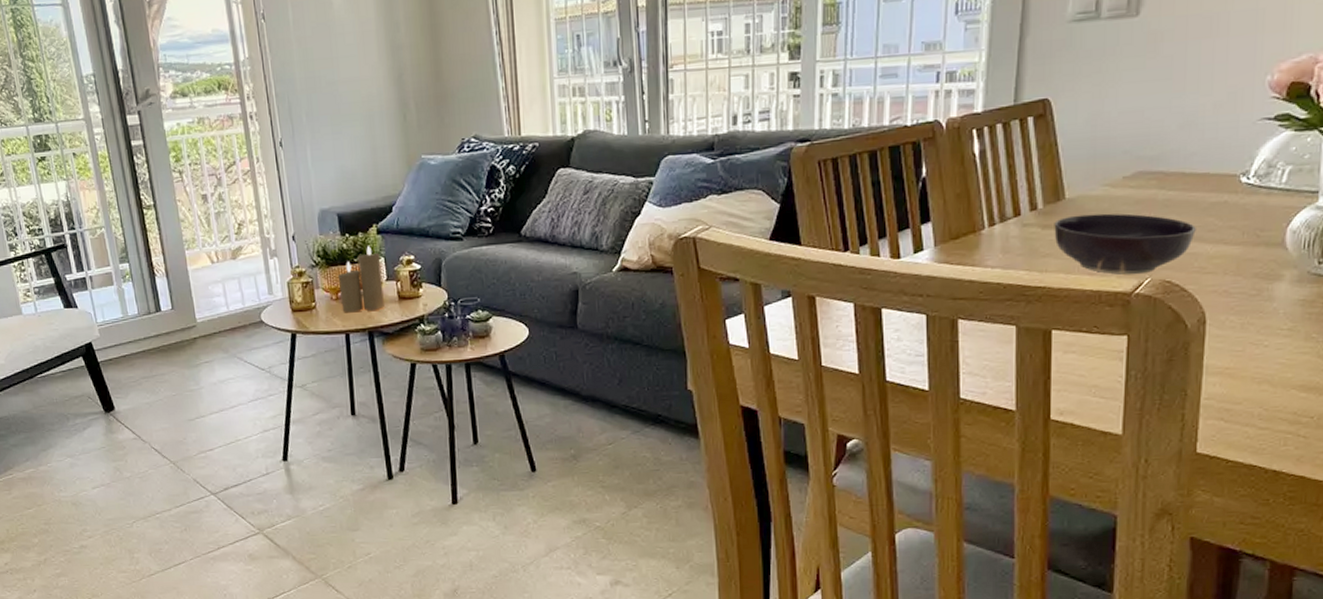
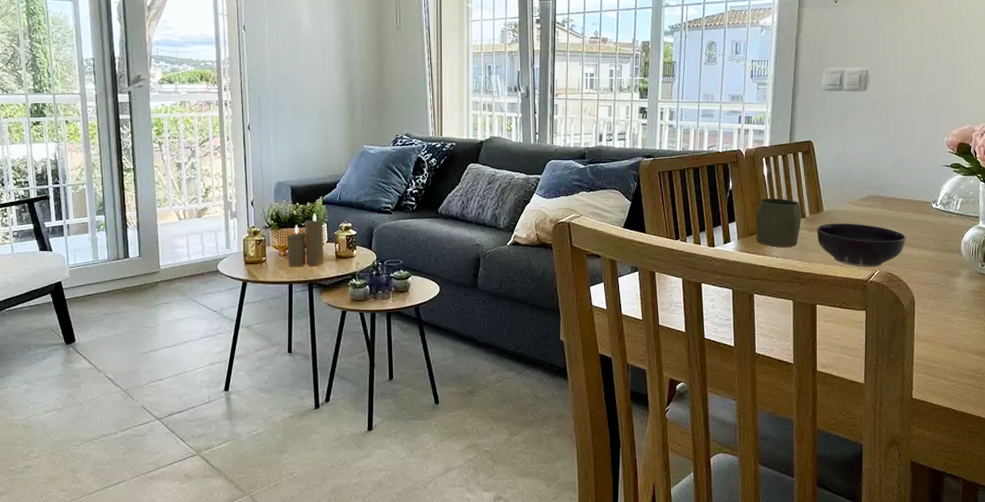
mug: none [961,185,1030,254] -> present [756,198,801,248]

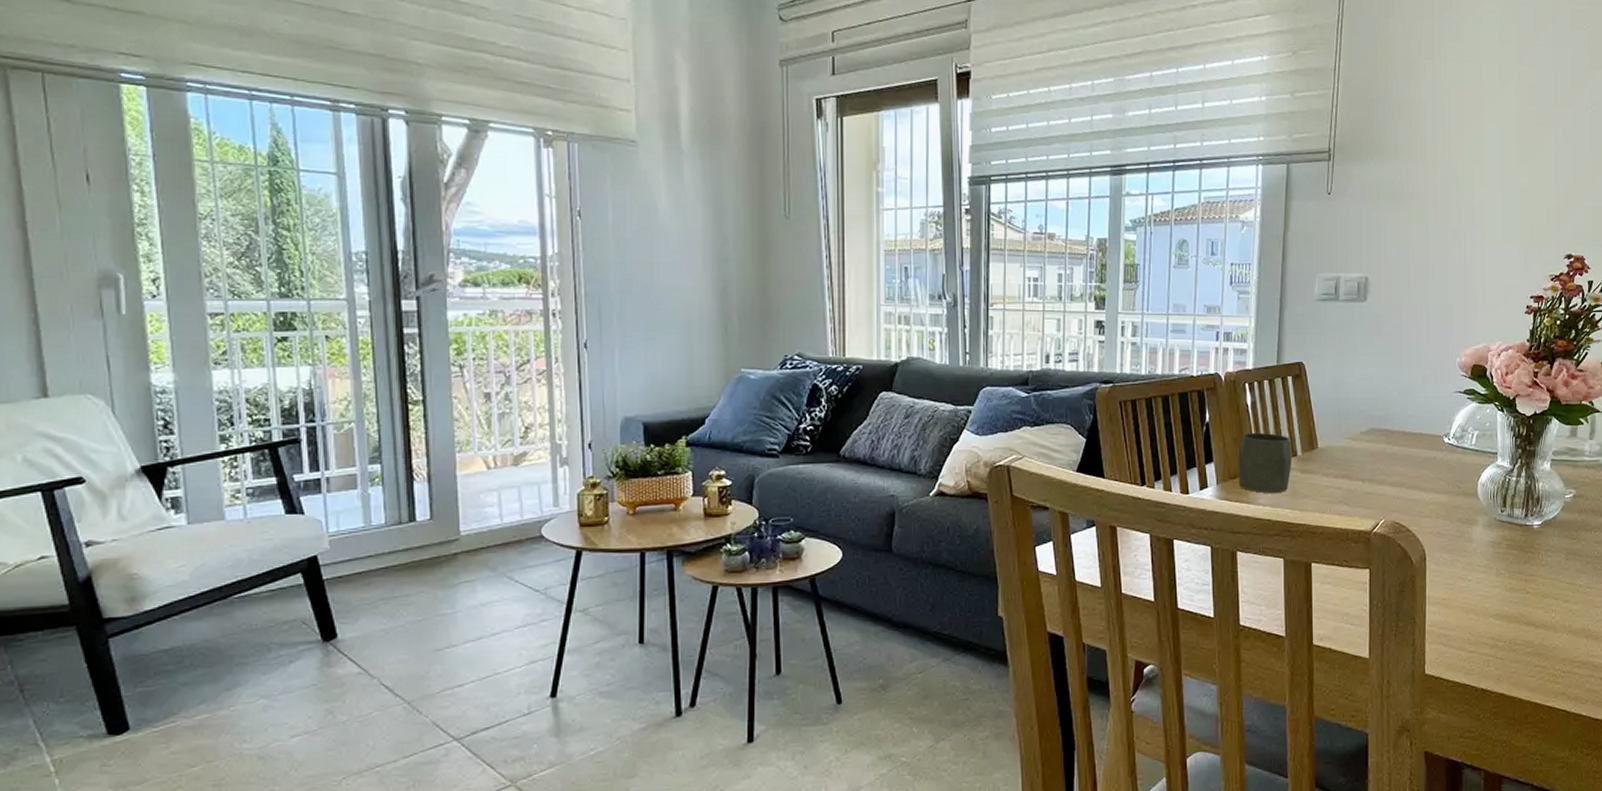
candle: present [287,214,324,267] -> none [637,459,688,530]
bowl: present [817,223,906,267] -> none [1310,462,1415,515]

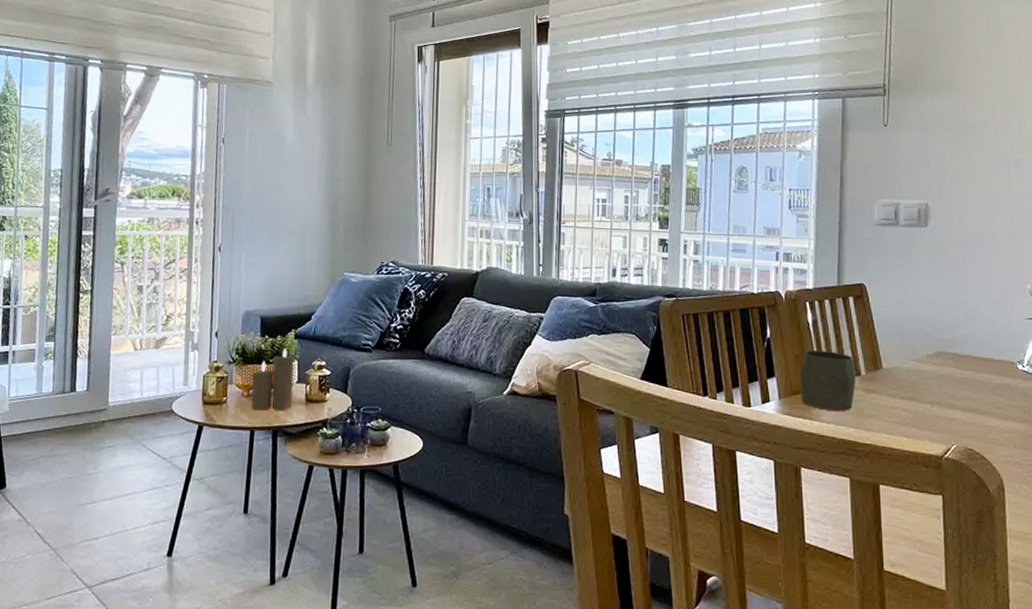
candle: none [637,459,688,530] -> present [251,349,295,411]

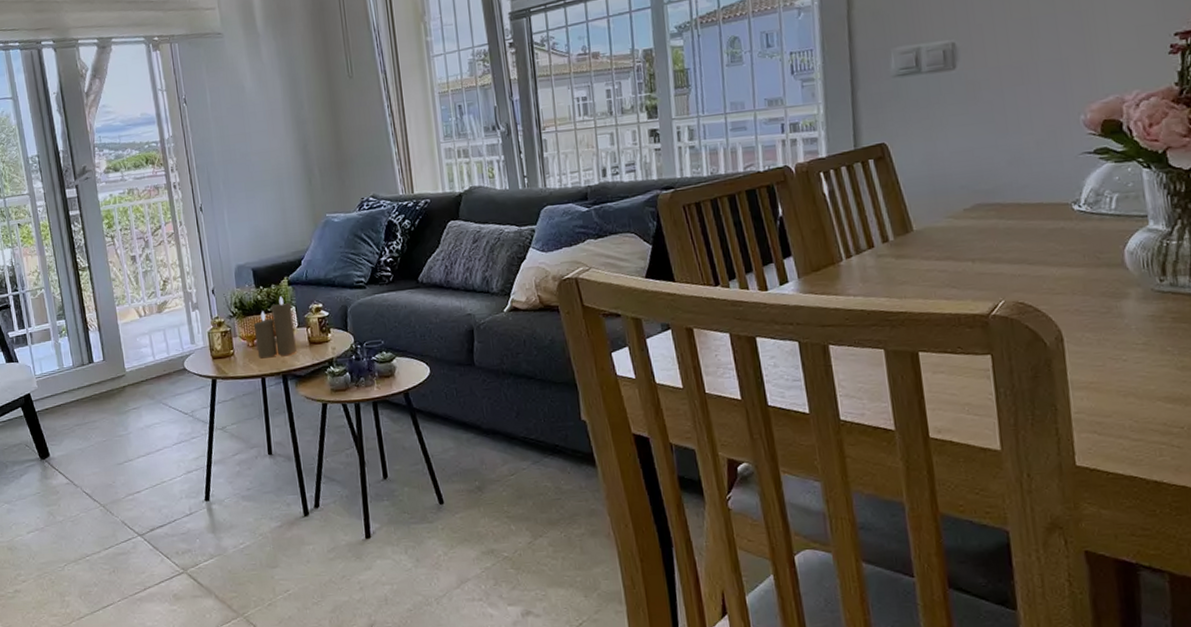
mug: present [800,349,856,412] -> none [819,220,884,284]

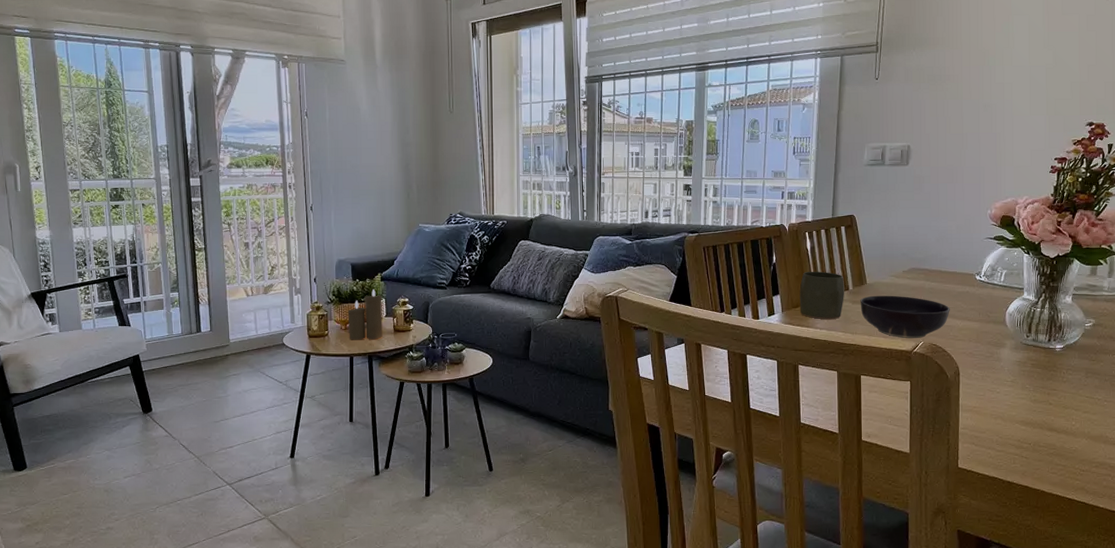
mug: none [819,220,884,284] -> present [799,271,844,320]
bowl: none [906,242,1039,298] -> present [860,295,950,338]

